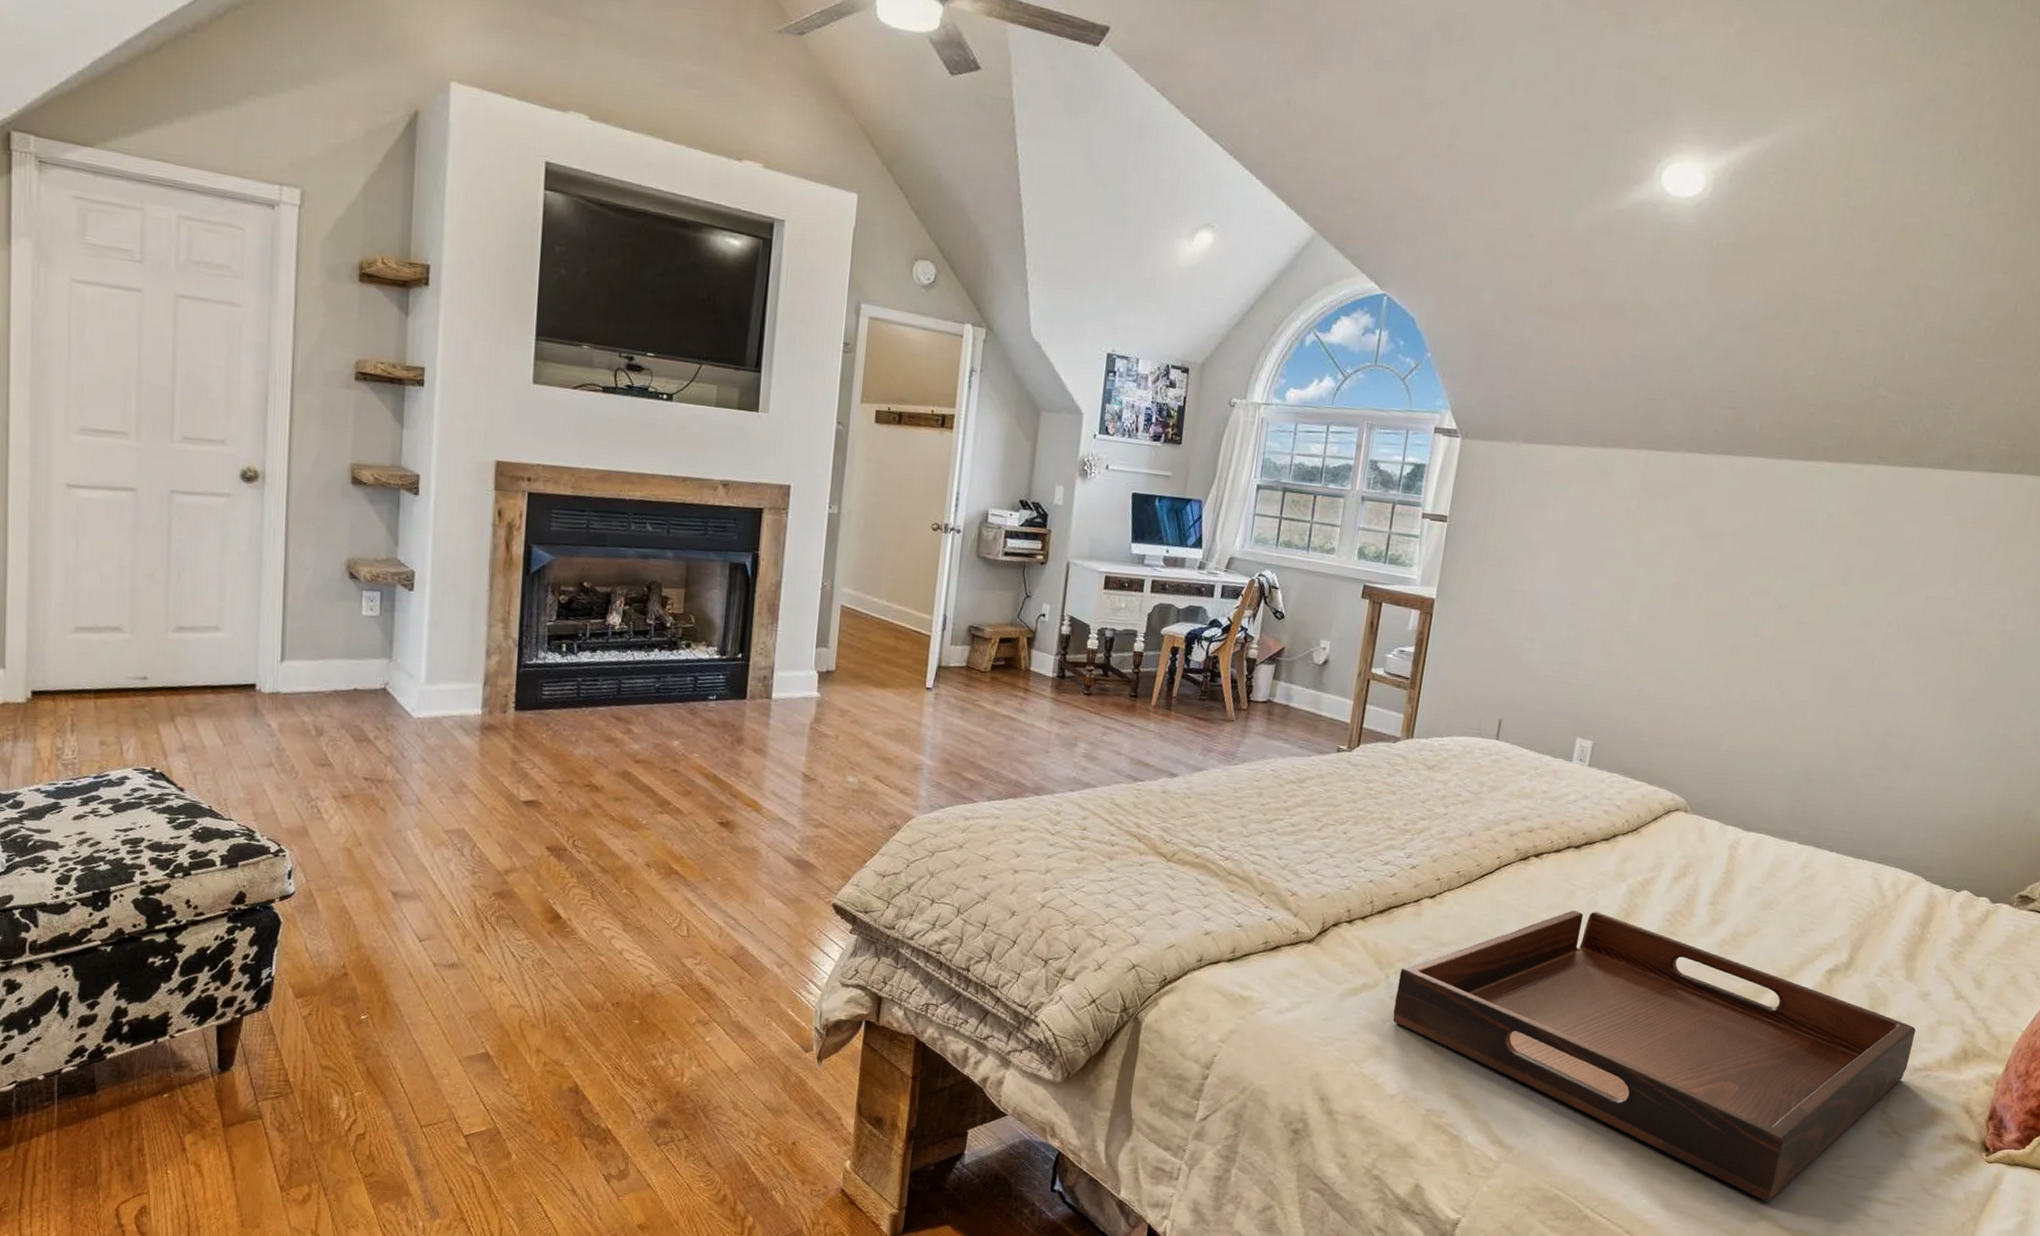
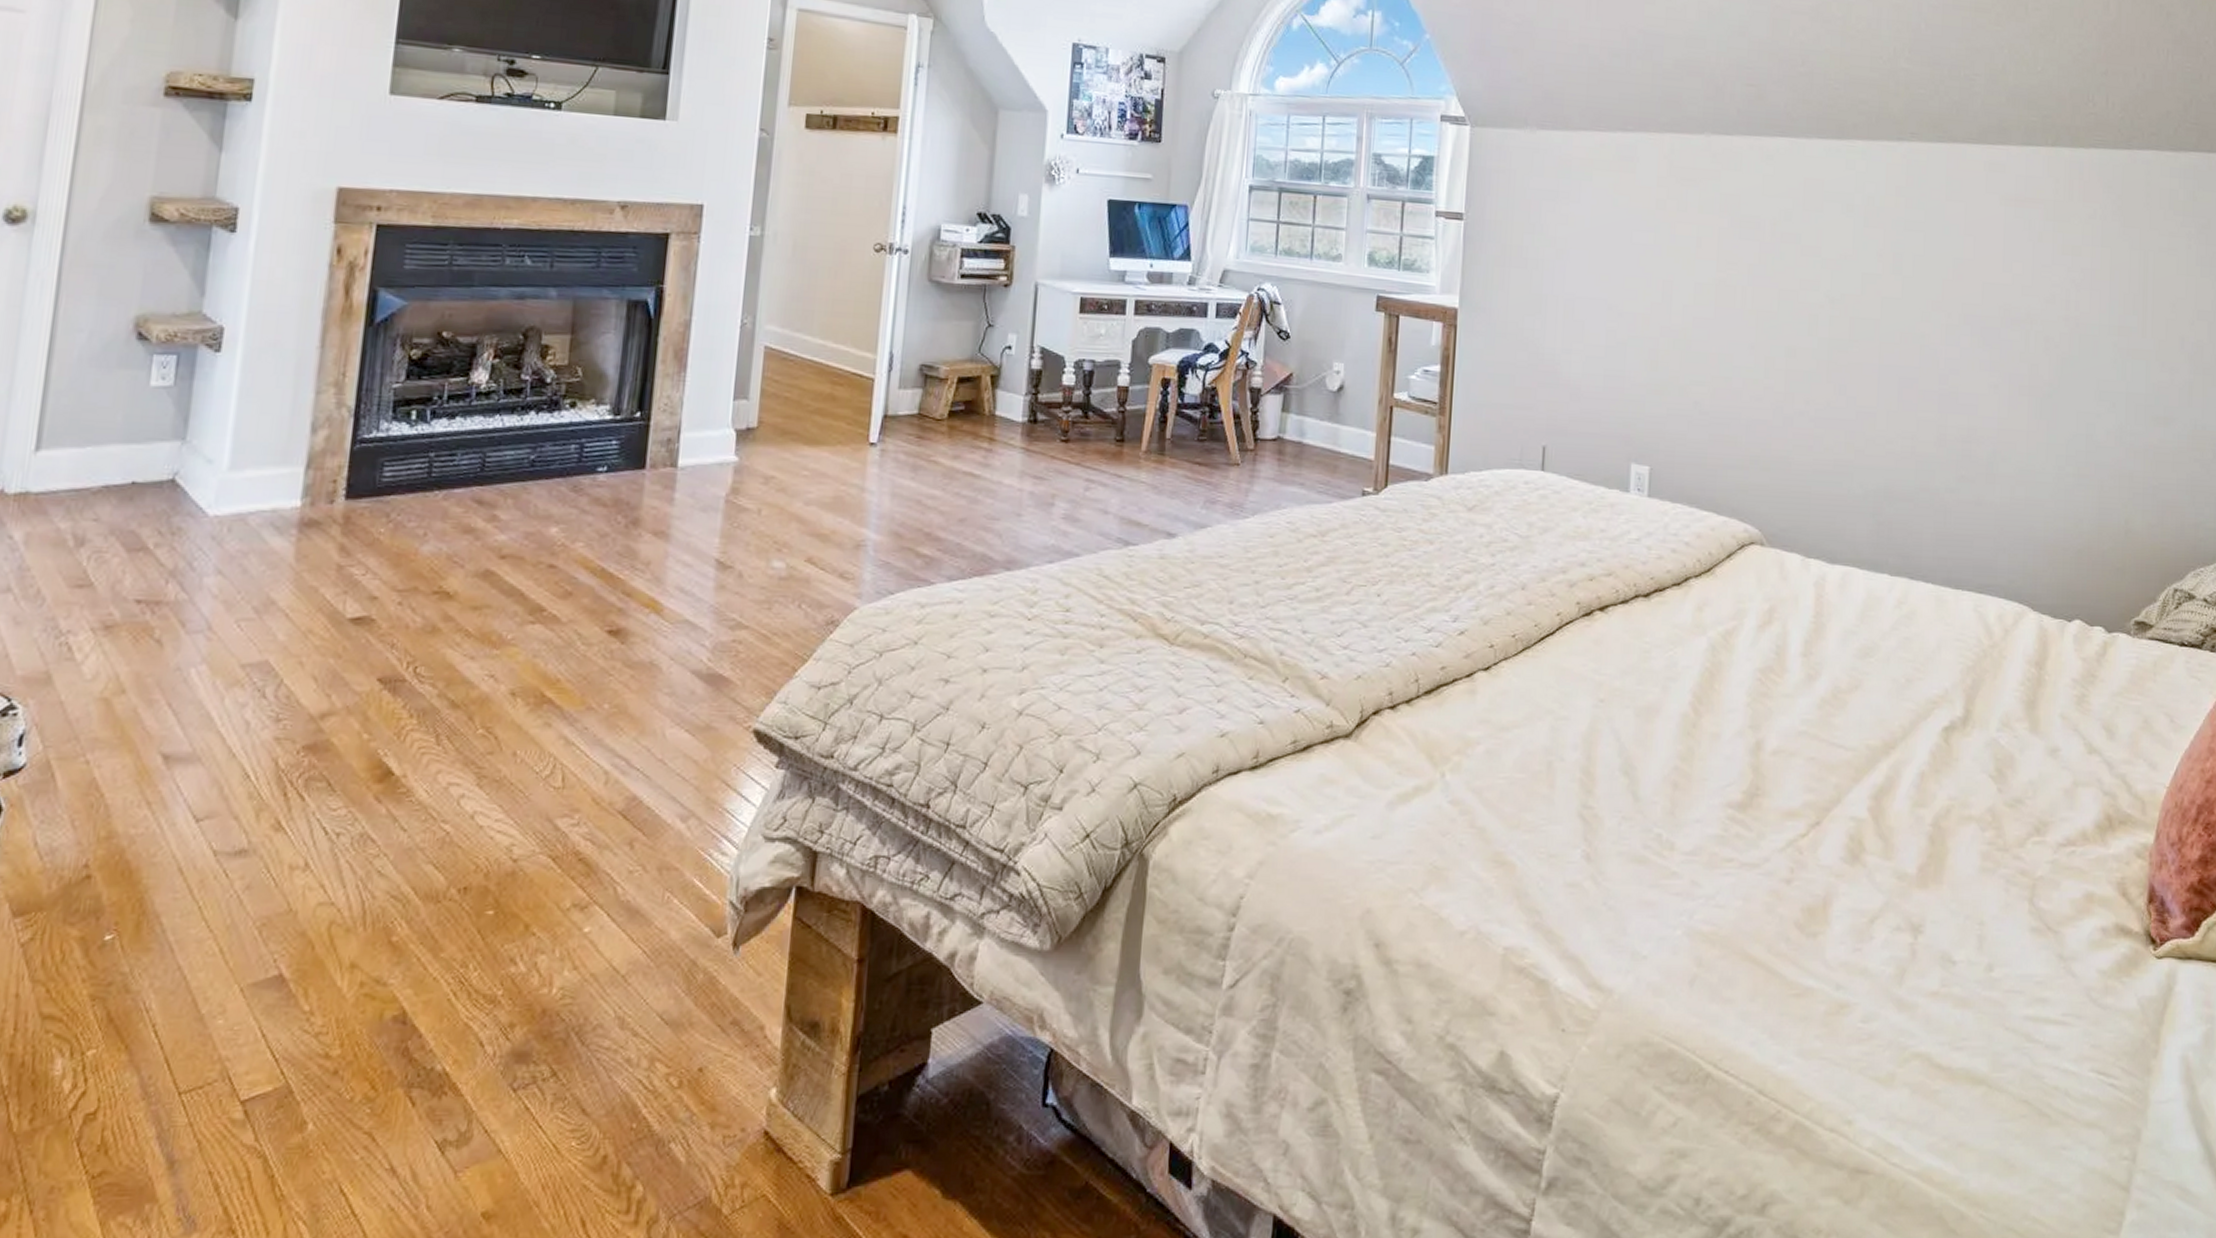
serving tray: present [1392,910,1916,1201] -> none [1453,674,2052,1034]

